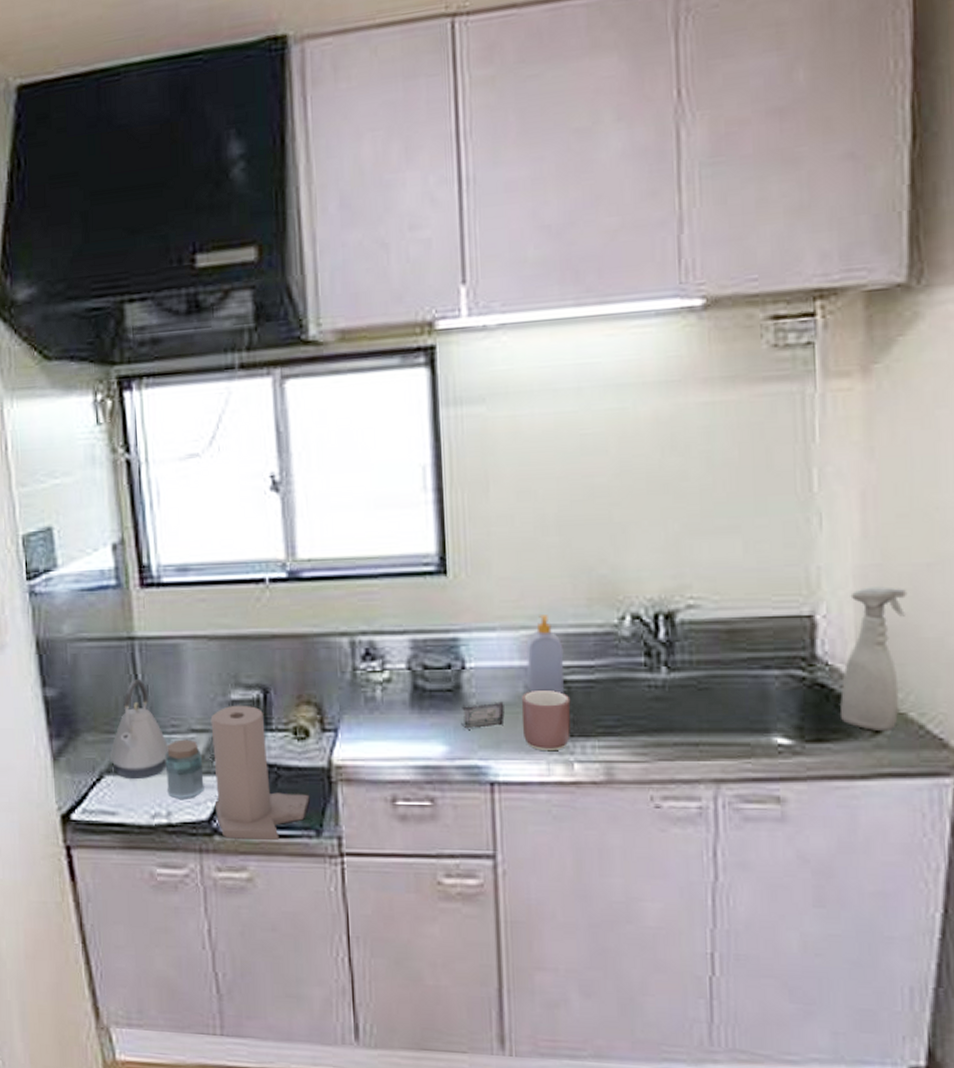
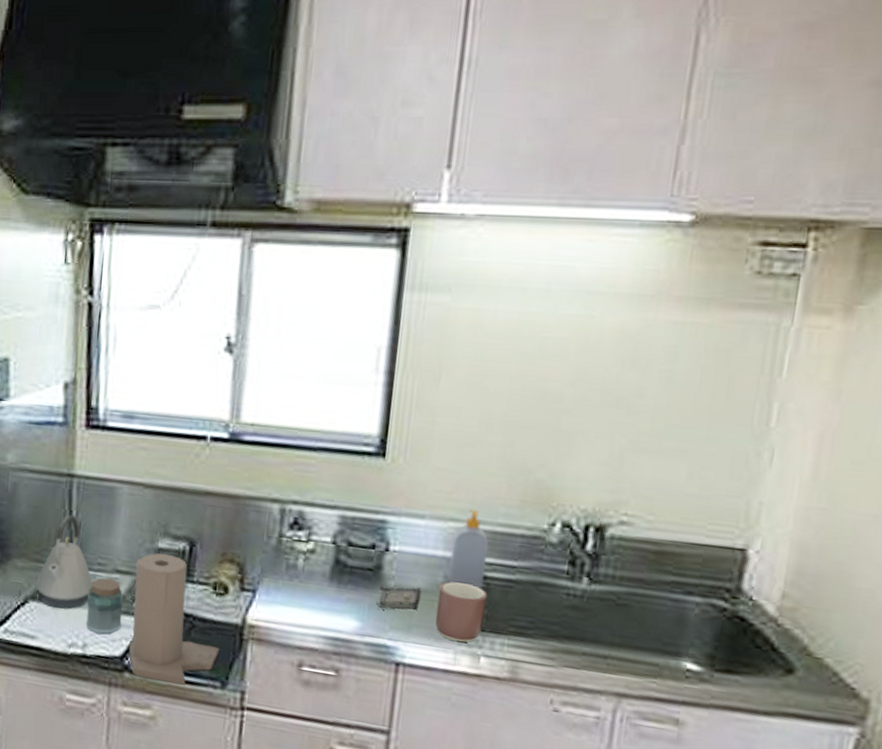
spray bottle: present [839,586,908,732] -> none [754,529,848,674]

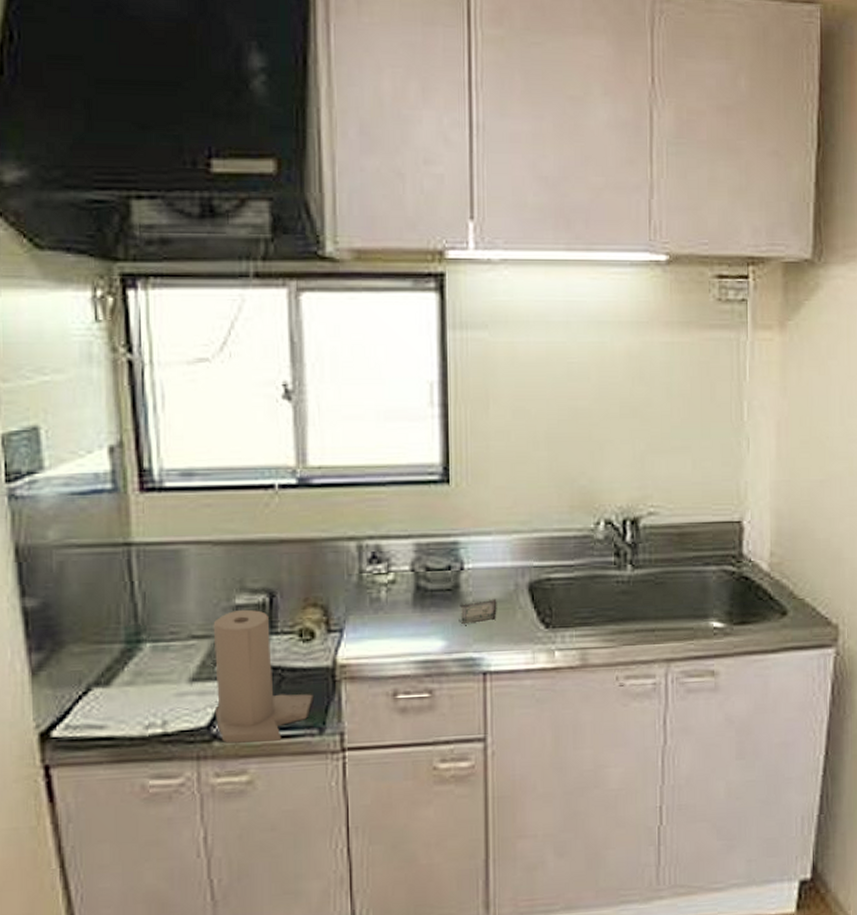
kettle: present [36,515,93,609] -> none [99,587,166,690]
peanut butter: present [86,578,123,636] -> none [162,646,204,709]
mug: present [435,581,488,643] -> none [511,586,554,642]
soap bottle: present [446,509,489,589] -> none [517,520,549,590]

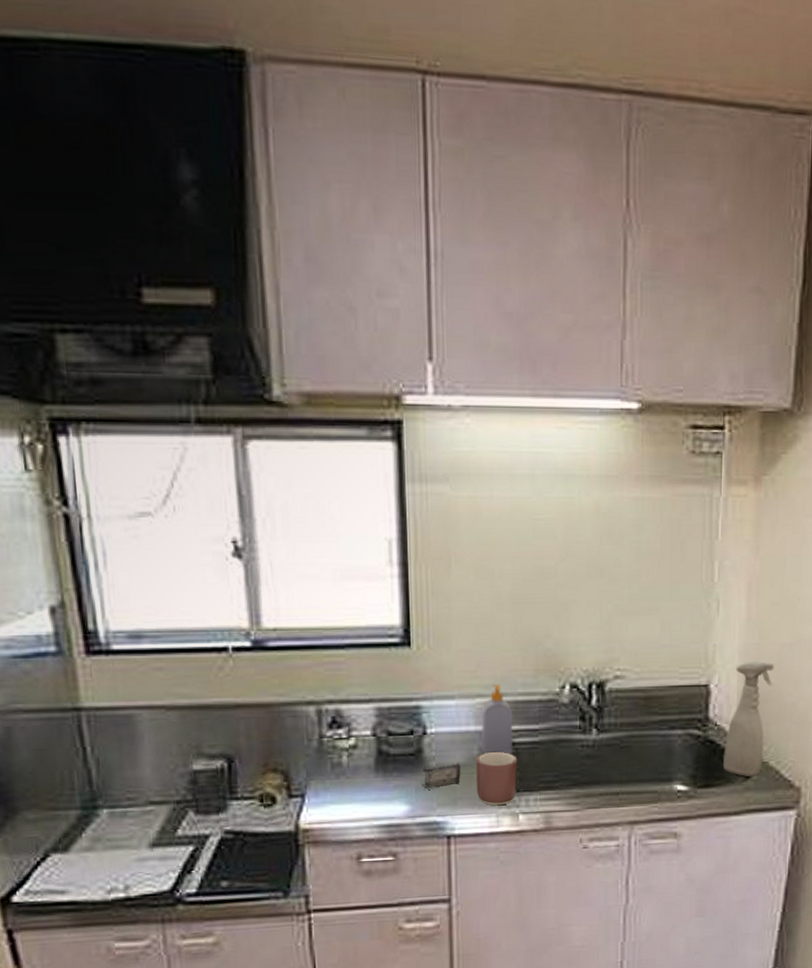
paper towel: present [213,609,313,744] -> none [171,775,277,907]
mug: none [511,586,554,642] -> present [475,751,518,806]
soap bottle: none [517,520,549,590] -> present [480,684,514,754]
spray bottle: none [758,498,807,614] -> present [722,661,775,777]

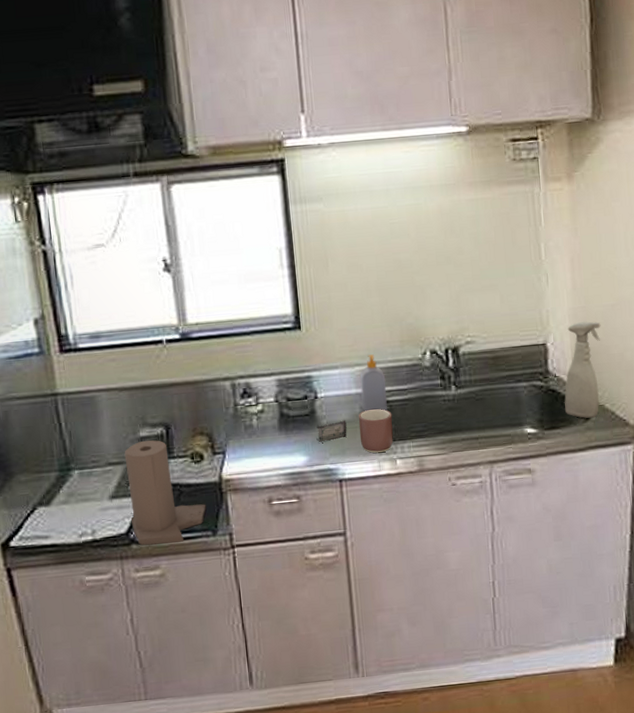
paper towel: none [171,775,277,907] -> present [124,440,207,546]

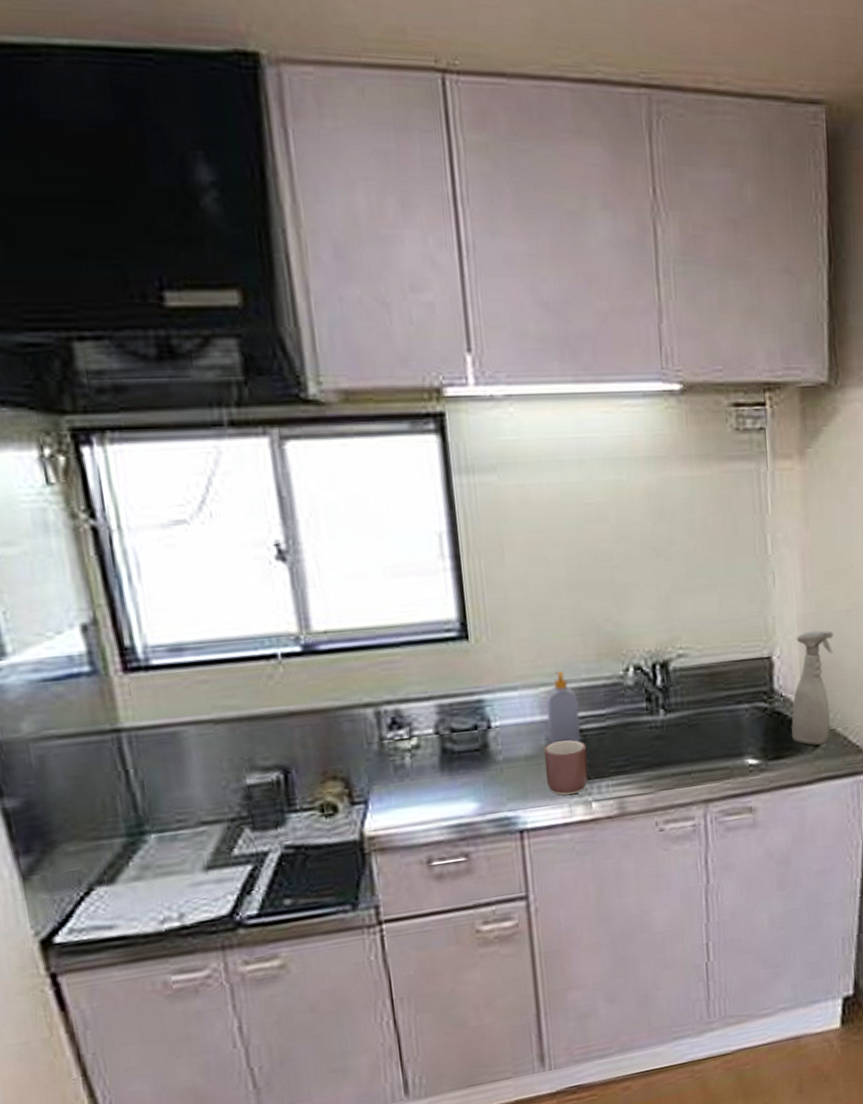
paper towel: present [124,440,207,546] -> none [224,788,343,930]
sponge: present [316,420,347,443] -> none [490,755,530,785]

